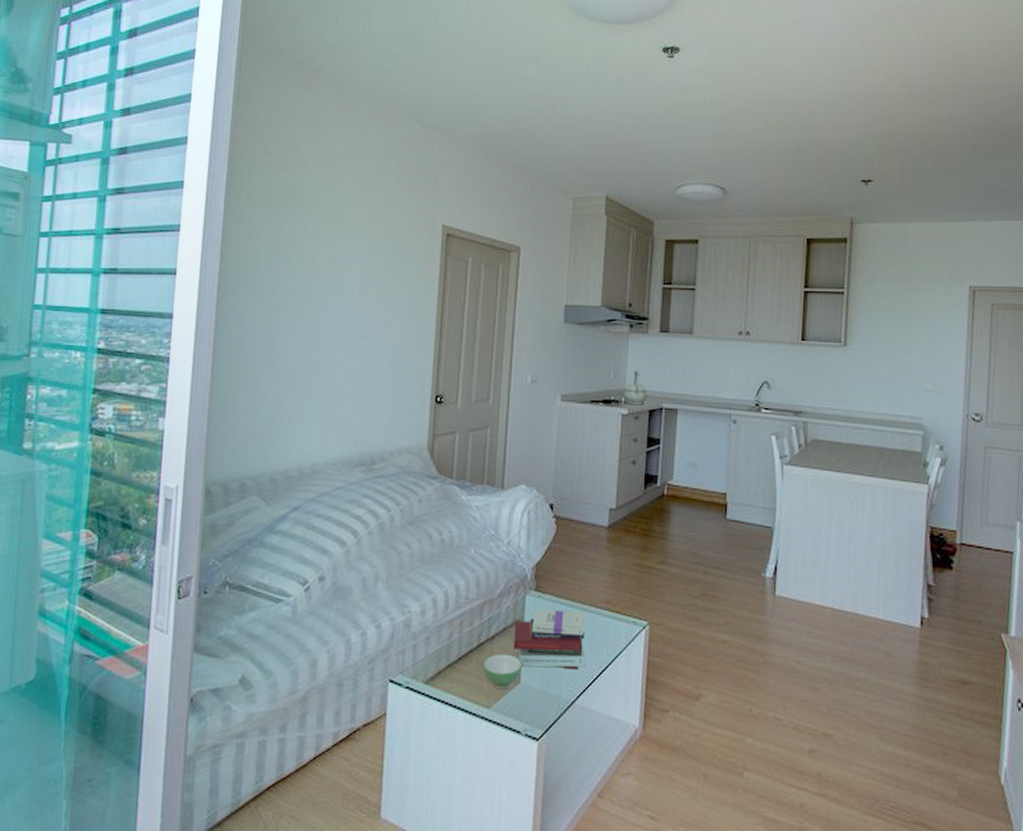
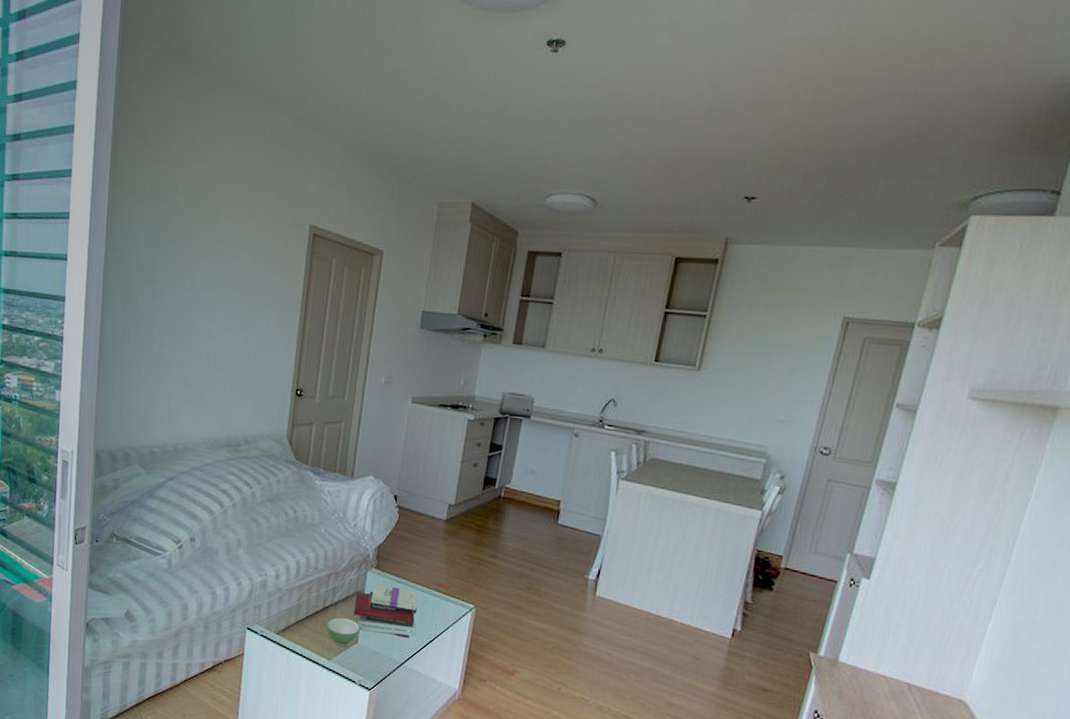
kettle: present [623,371,647,405] -> none [471,380,495,413]
toaster: none [653,381,688,409] -> present [499,391,535,419]

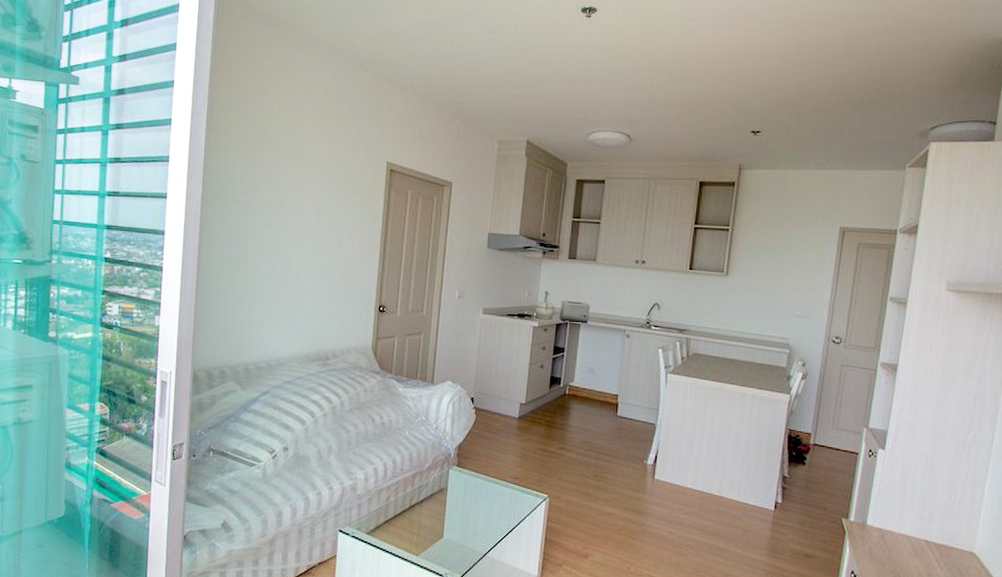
bowl: present [325,617,361,647] -> none [413,514,446,542]
books: present [354,584,418,638] -> none [438,481,497,530]
kettle: none [471,380,495,413] -> present [535,291,556,320]

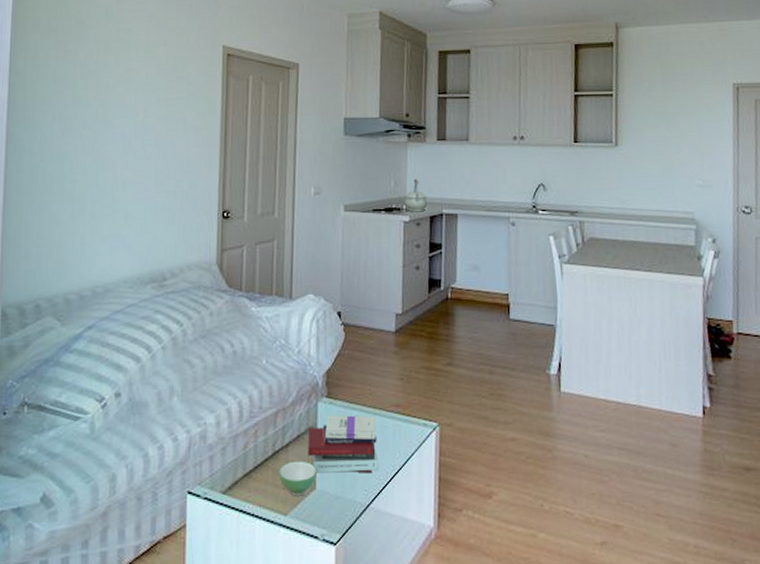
bowl: none [413,514,446,542] -> present [277,460,318,497]
books: none [438,481,497,530] -> present [307,415,379,473]
toaster: present [560,300,590,324] -> none [432,188,467,214]

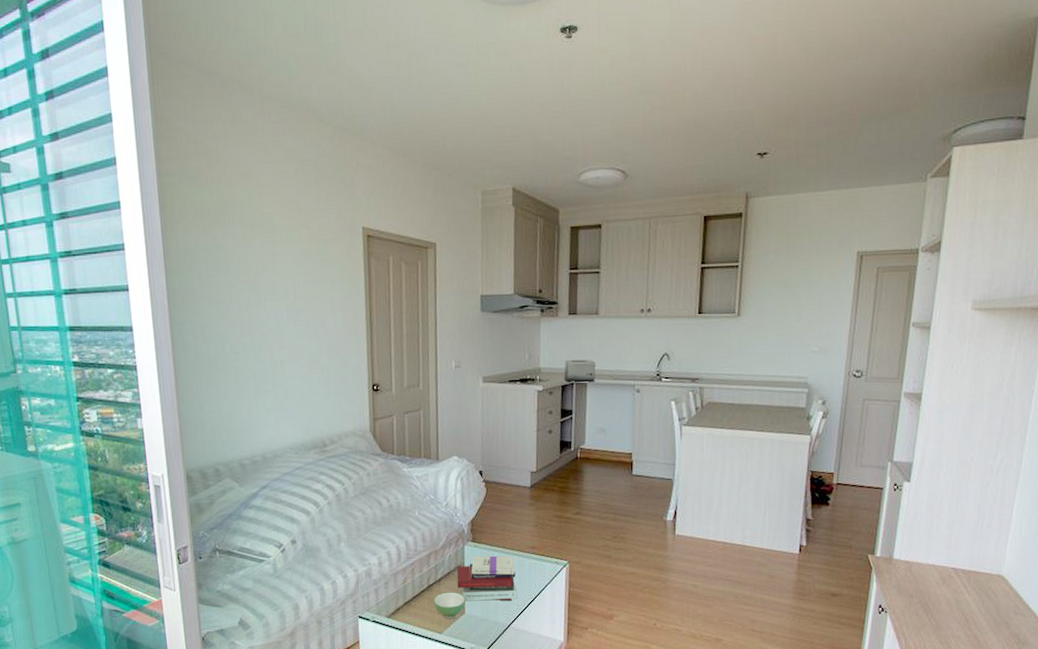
kettle: present [404,179,428,212] -> none [537,351,560,382]
toaster: none [432,188,467,214] -> present [564,359,596,382]

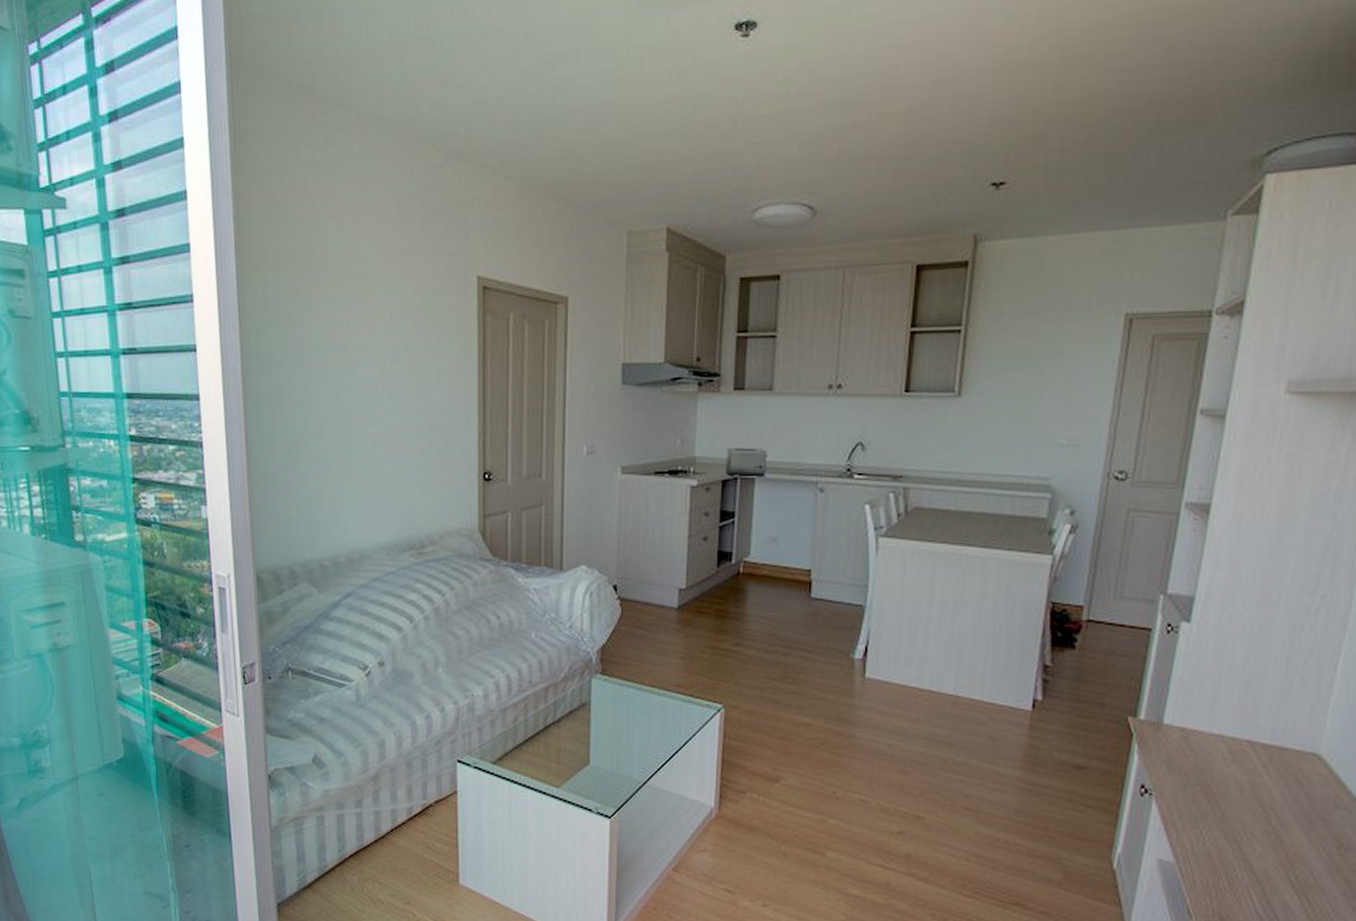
bowl: present [432,592,466,619] -> none [549,736,592,770]
books: present [456,556,518,601] -> none [580,693,657,752]

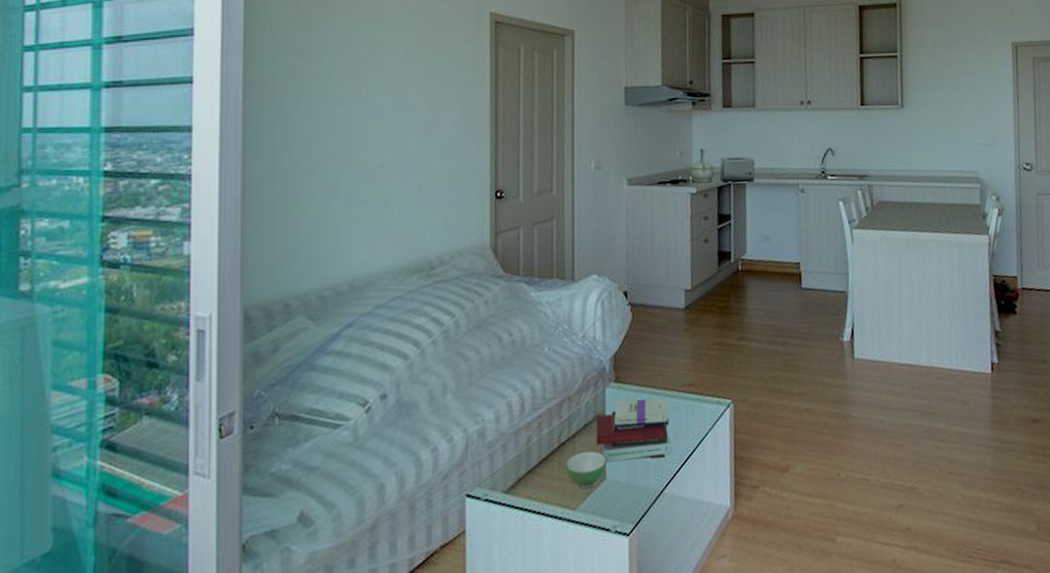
bowl: none [549,736,592,770] -> present [564,450,608,489]
books: none [580,693,657,752] -> present [595,397,672,461]
kettle: none [691,436,720,476] -> present [690,148,715,183]

